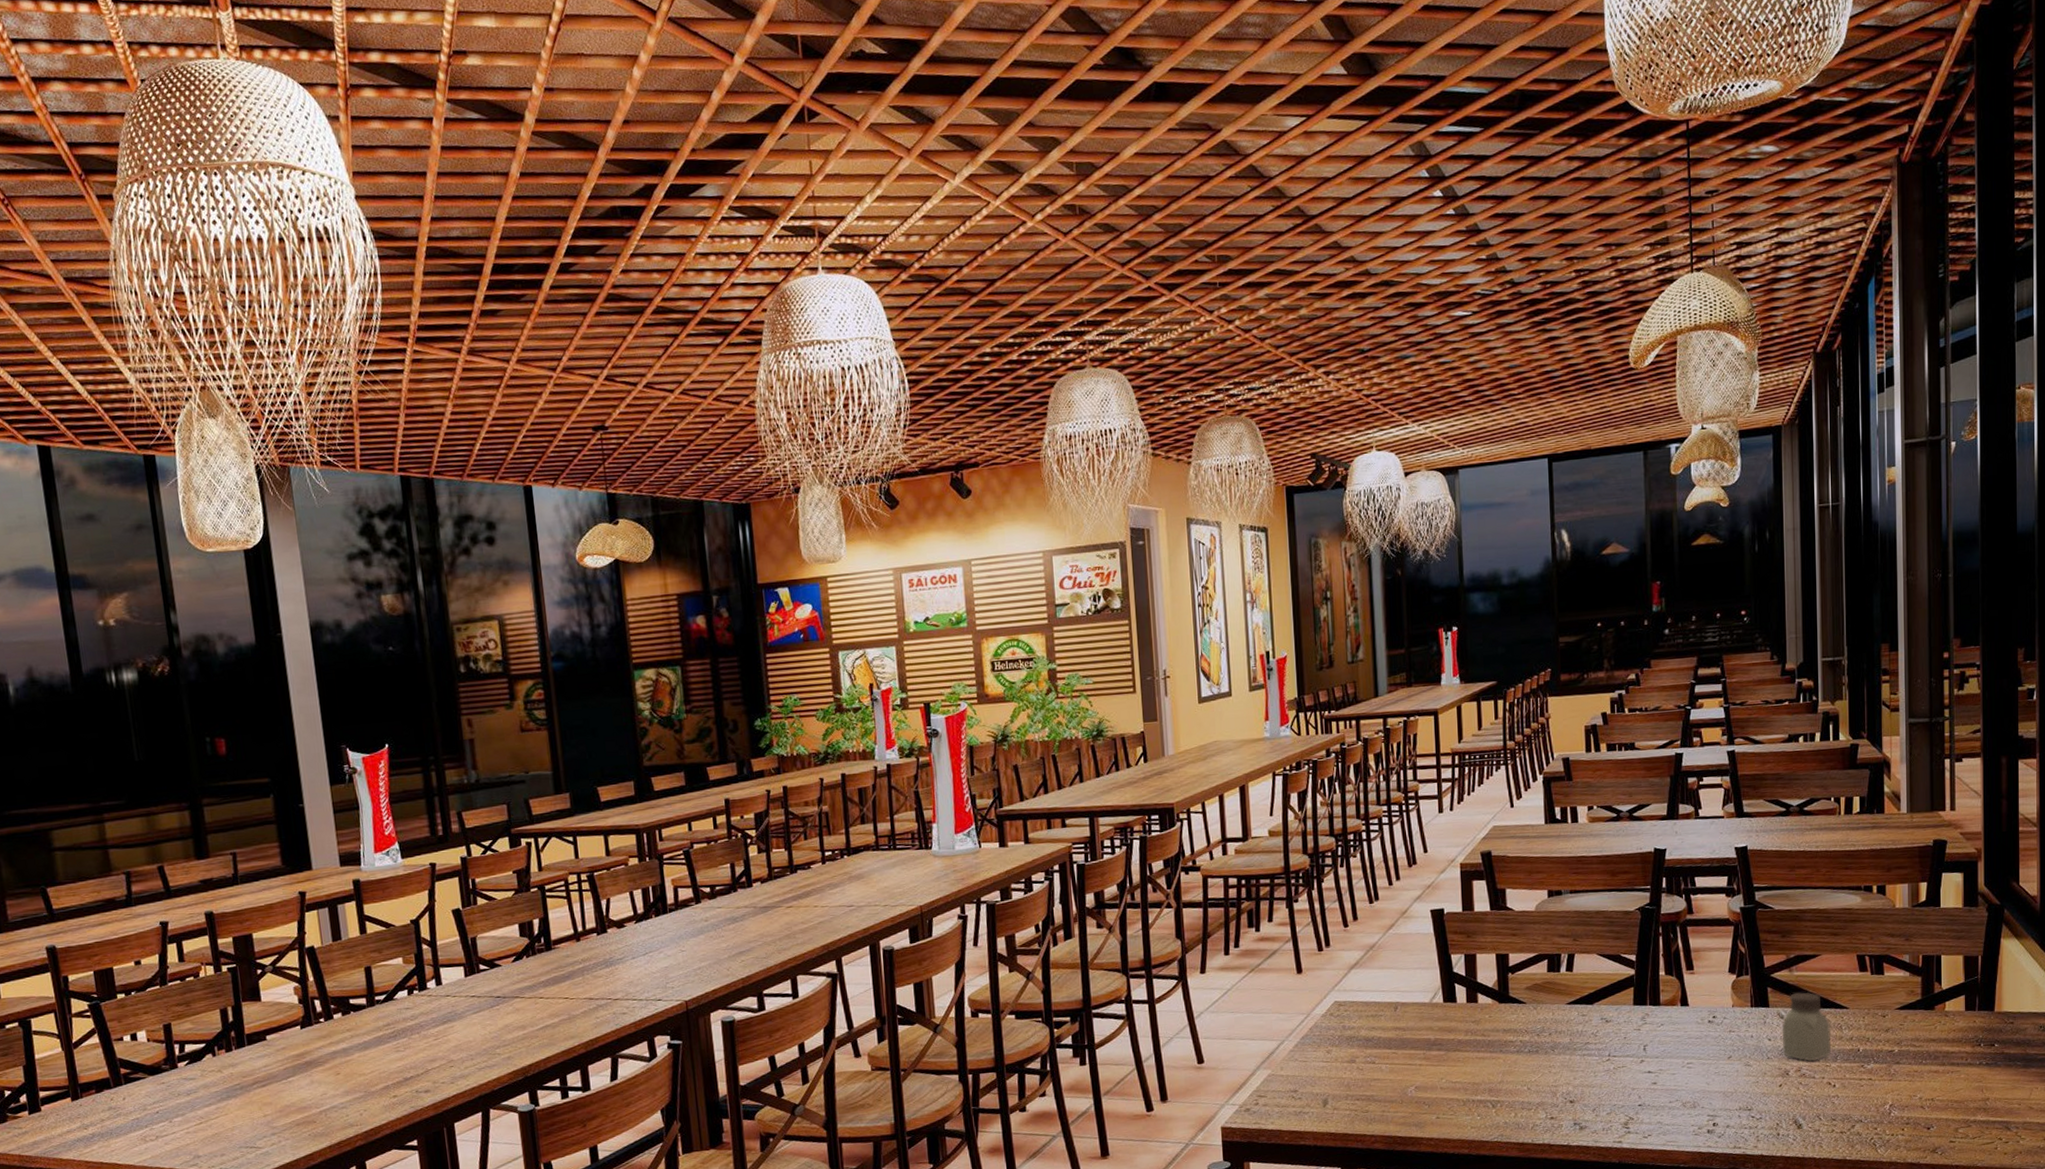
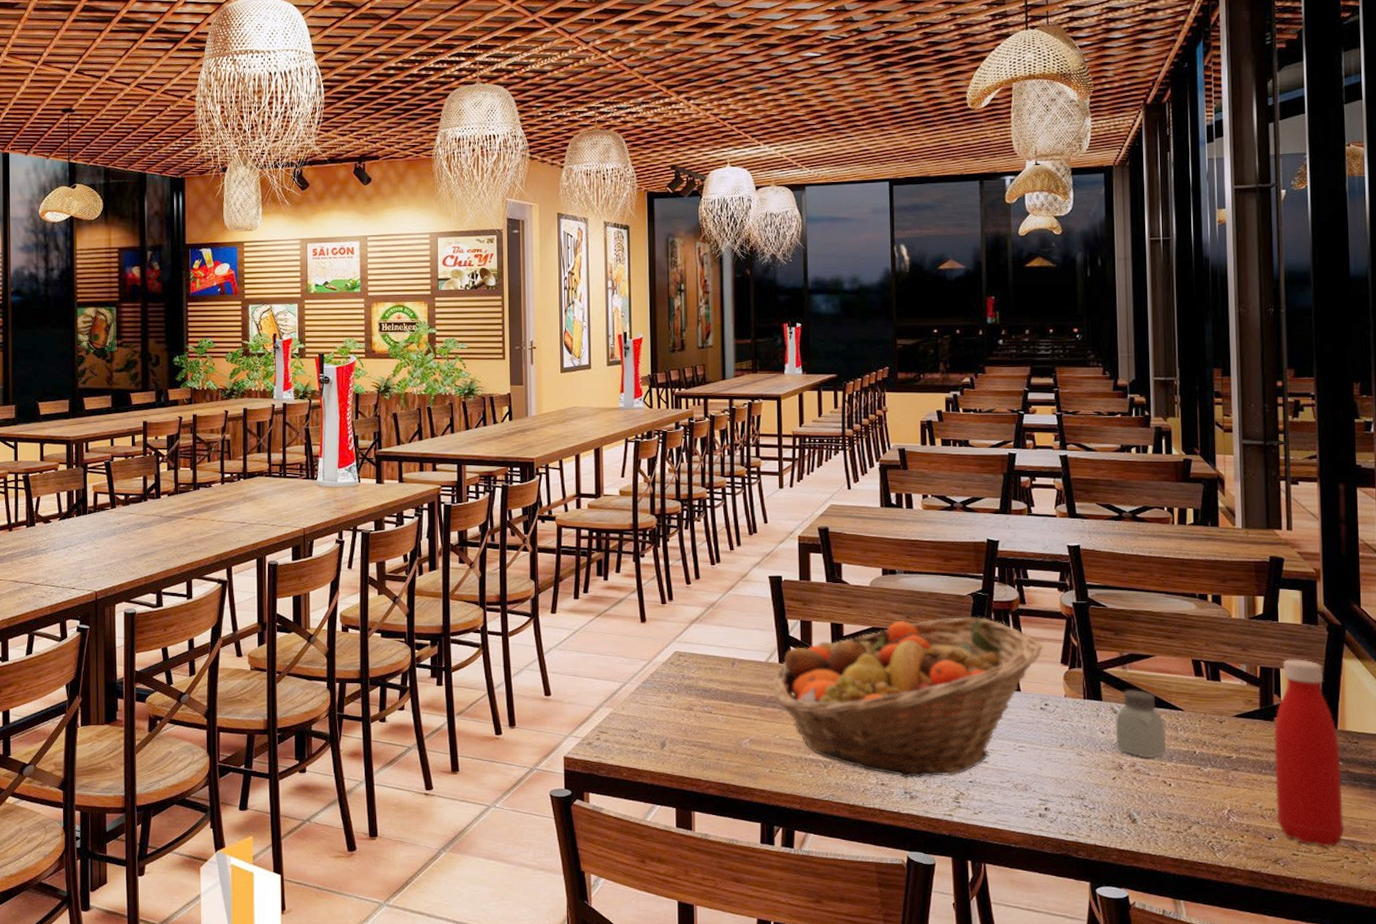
fruit basket: none [1437,931,1711,1109] -> present [772,616,1043,778]
bottle: none [1934,943,1998,1131] -> present [1273,659,1344,847]

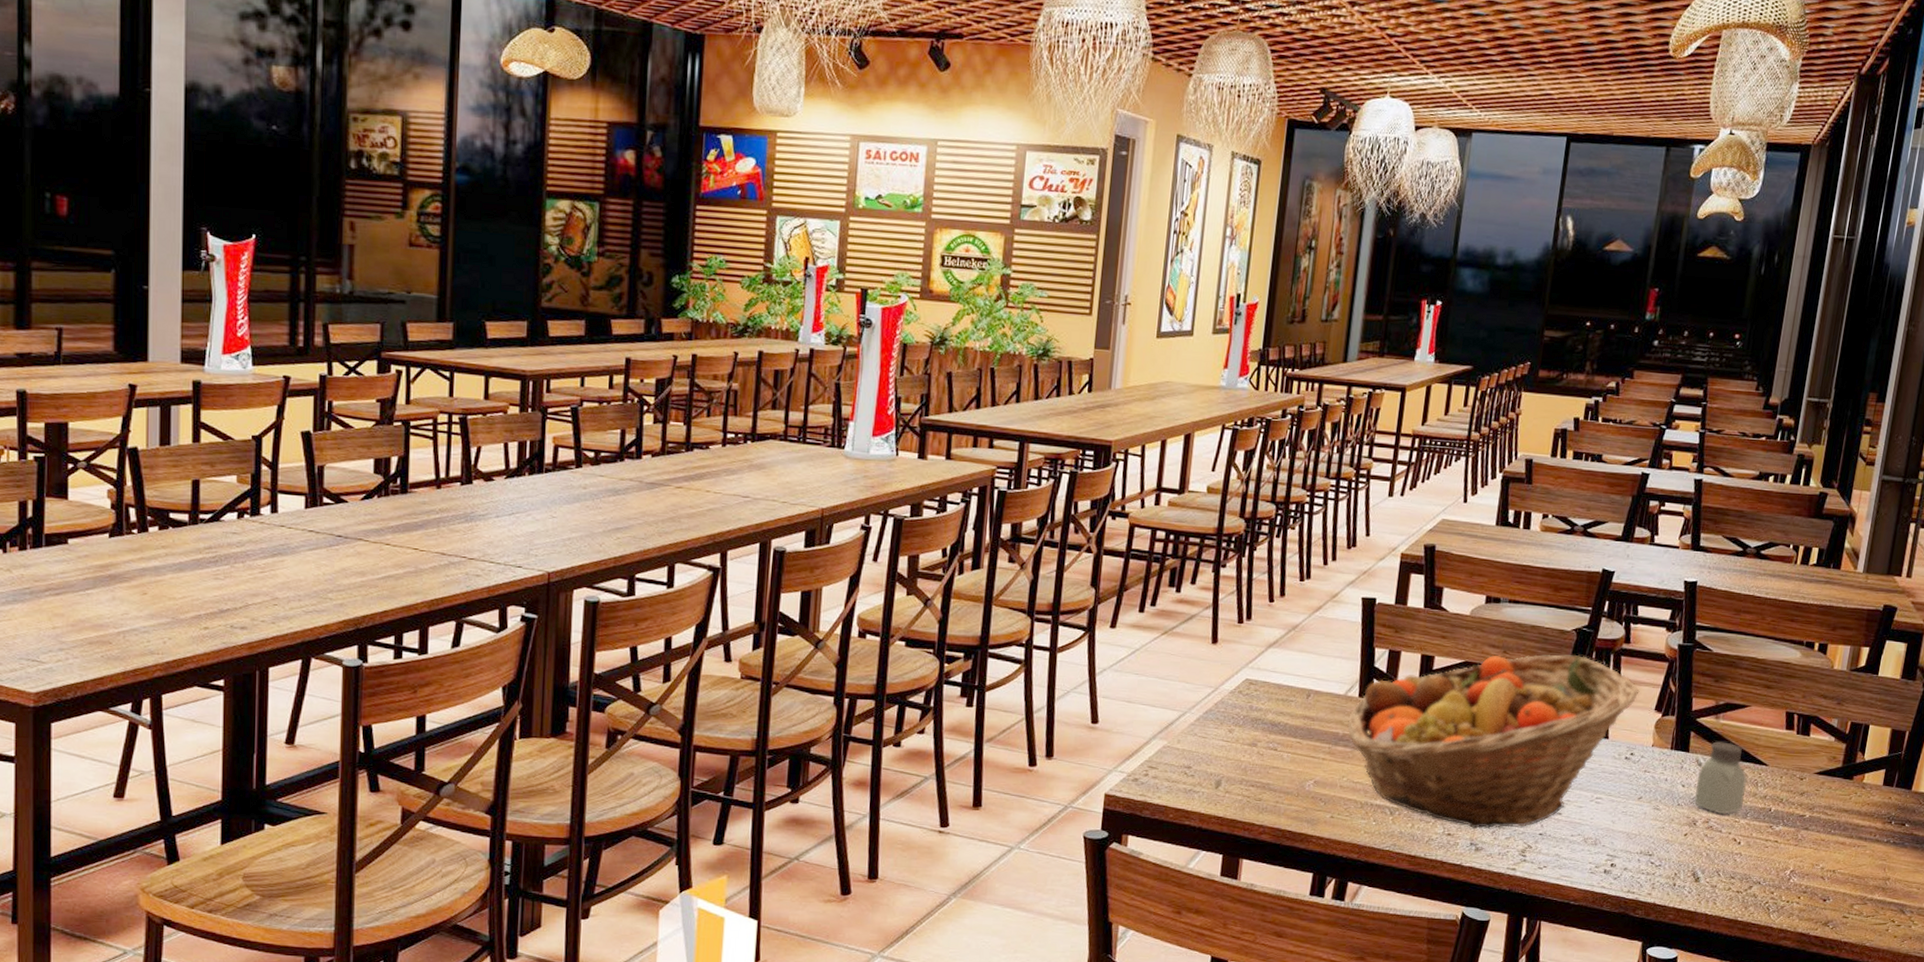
bottle: present [1273,659,1344,847] -> none [1834,715,1911,910]

